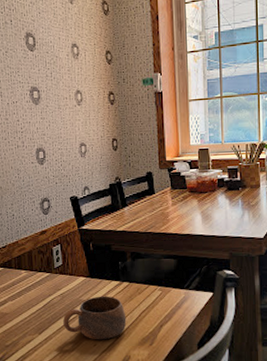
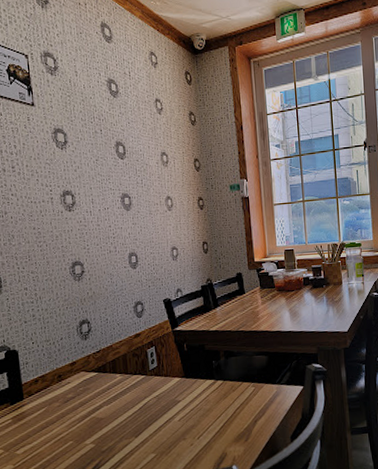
cup: present [63,296,127,340] -> none [159,395,222,440]

